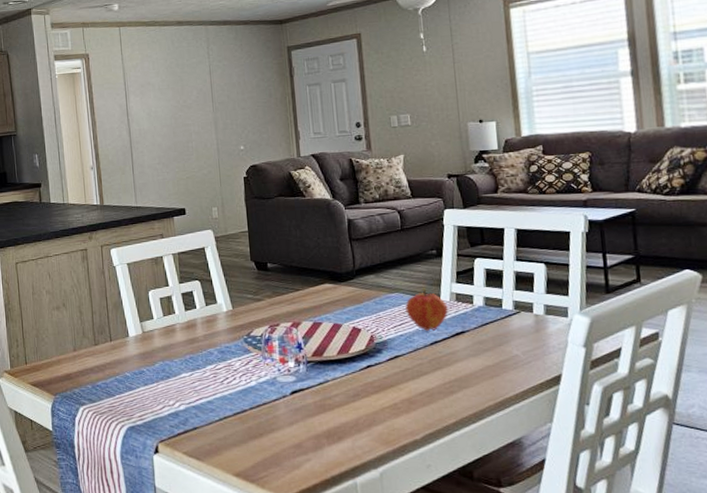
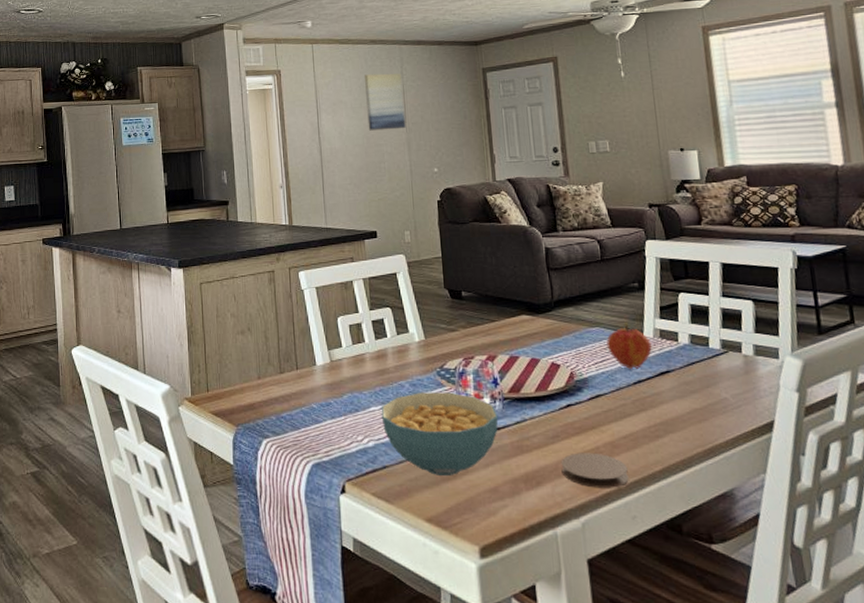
wall art: none [172,54,213,111] -> present [365,73,406,131]
cereal bowl: none [191,358,303,434] -> present [381,392,499,475]
coaster: none [360,409,424,441] -> present [560,453,629,488]

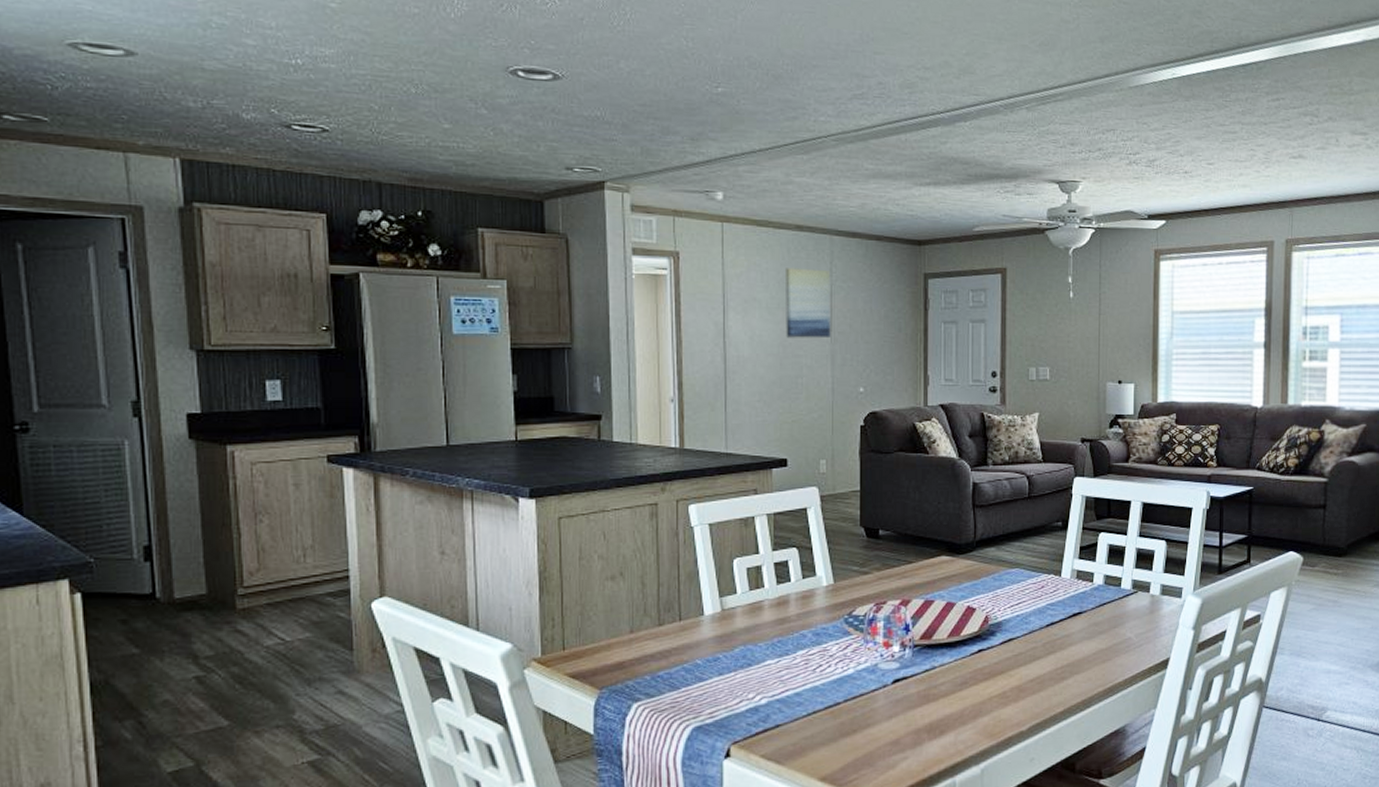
cereal bowl: present [381,392,499,475] -> none [778,641,907,731]
coaster: present [560,453,629,488] -> none [966,697,1031,733]
fruit: present [606,324,652,369] -> none [1024,565,1068,611]

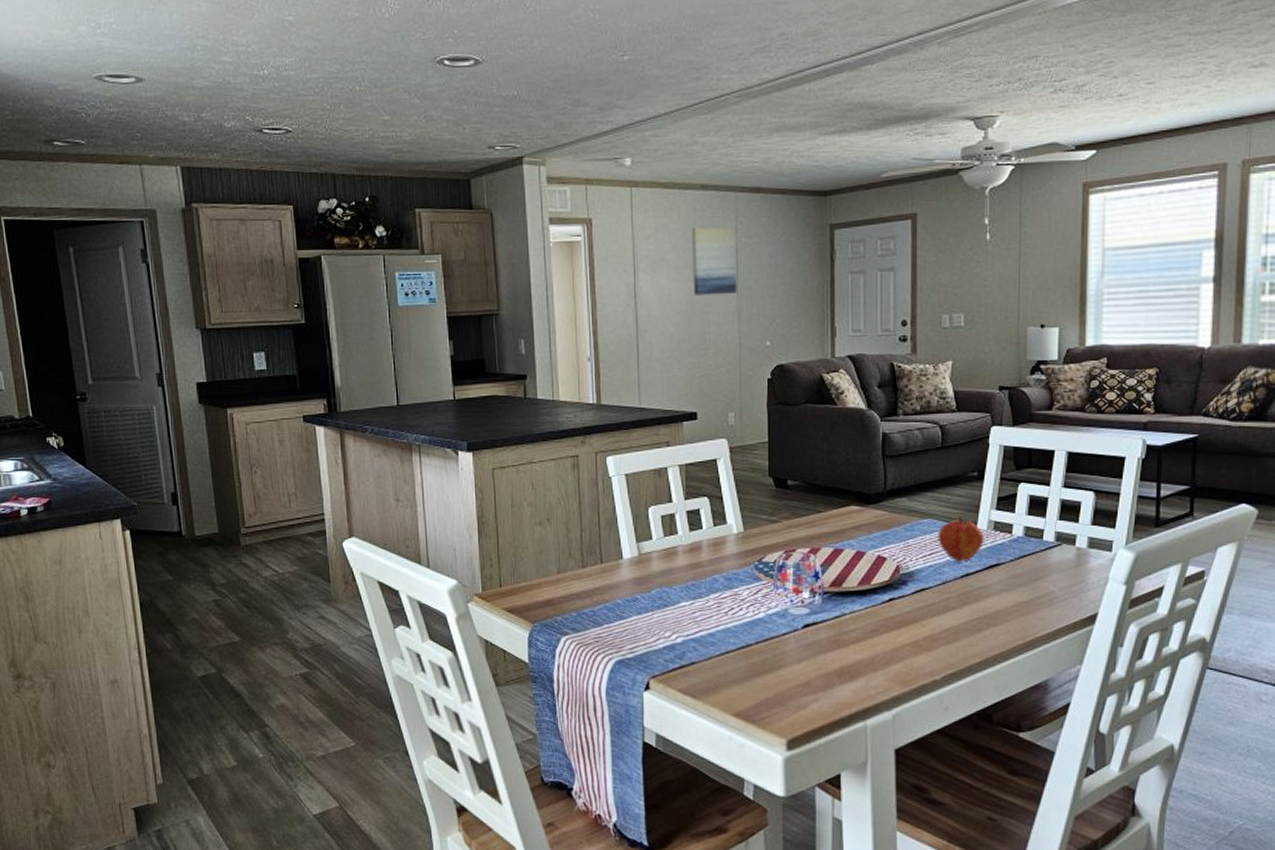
fruit: none [1024,565,1068,611] -> present [938,515,984,562]

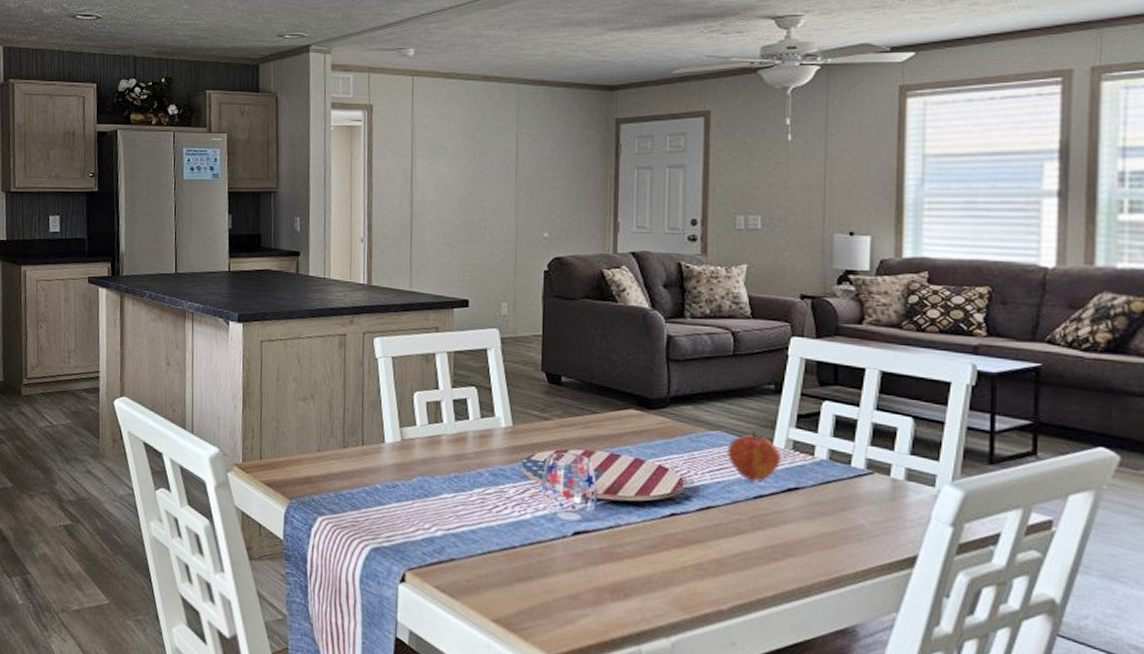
wall art: present [692,226,737,296] -> none [470,117,517,184]

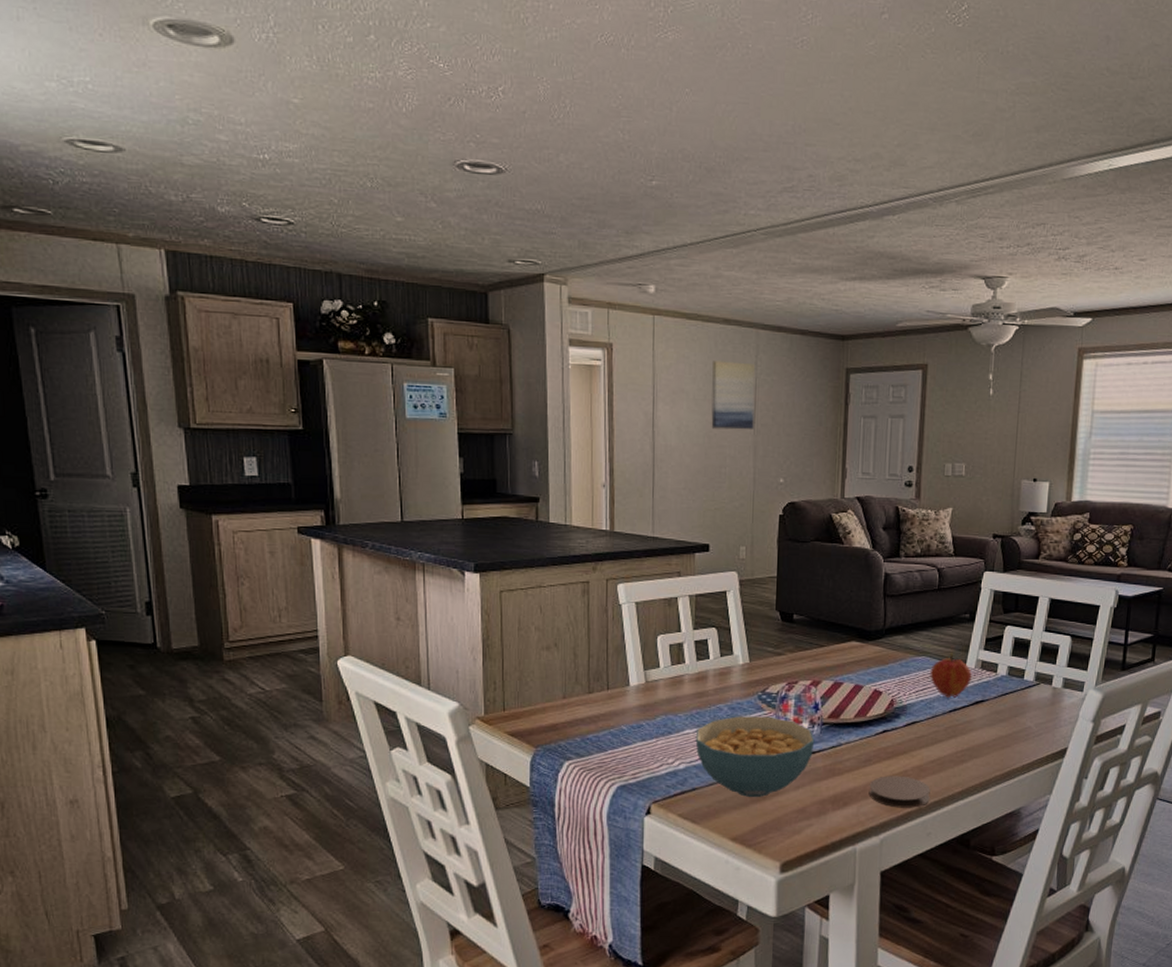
cereal bowl: none [453,483,588,577] -> present [695,716,815,797]
wall art: none [470,117,517,184] -> present [711,360,756,430]
coaster: none [655,567,733,610] -> present [868,776,931,808]

